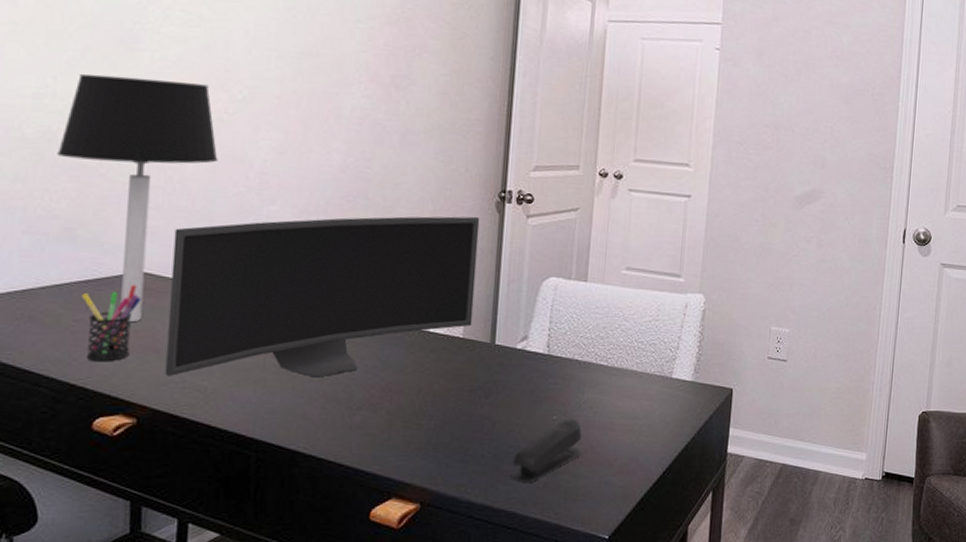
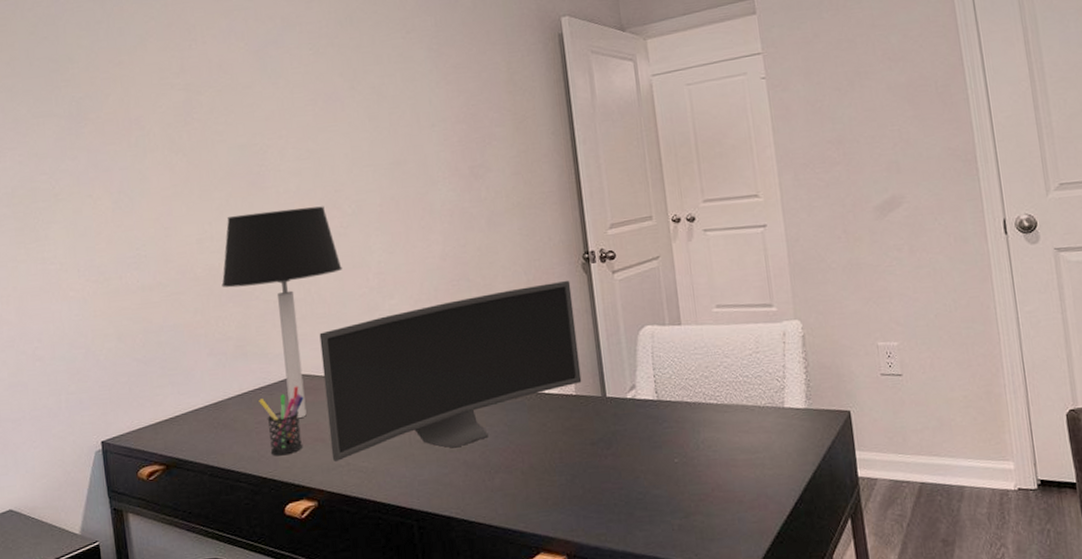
stapler: present [510,418,582,482] -> none [644,459,709,527]

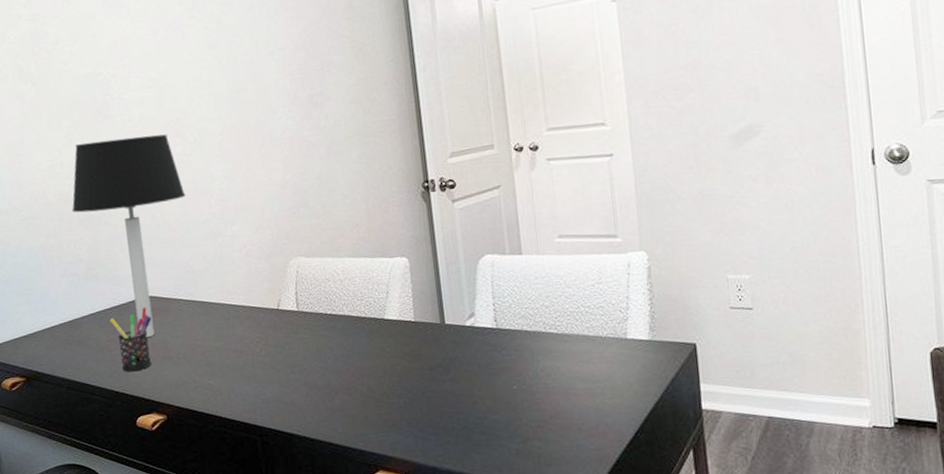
monitor: present [319,280,582,463] -> none [165,208,421,380]

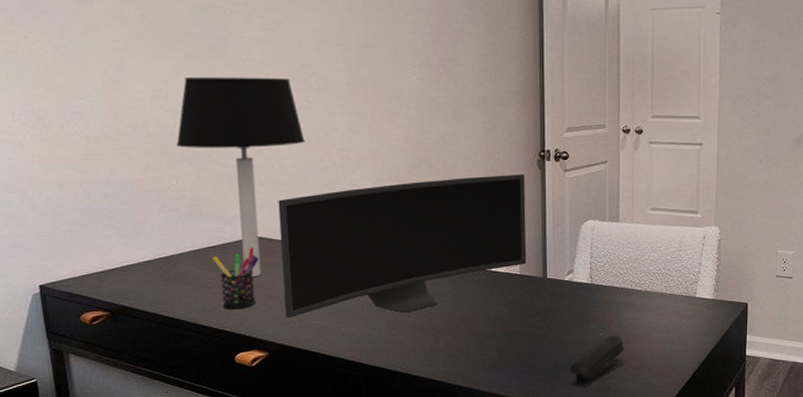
monitor: none [165,208,421,380] -> present [278,173,527,319]
stapler: none [482,387,548,450] -> present [568,334,625,387]

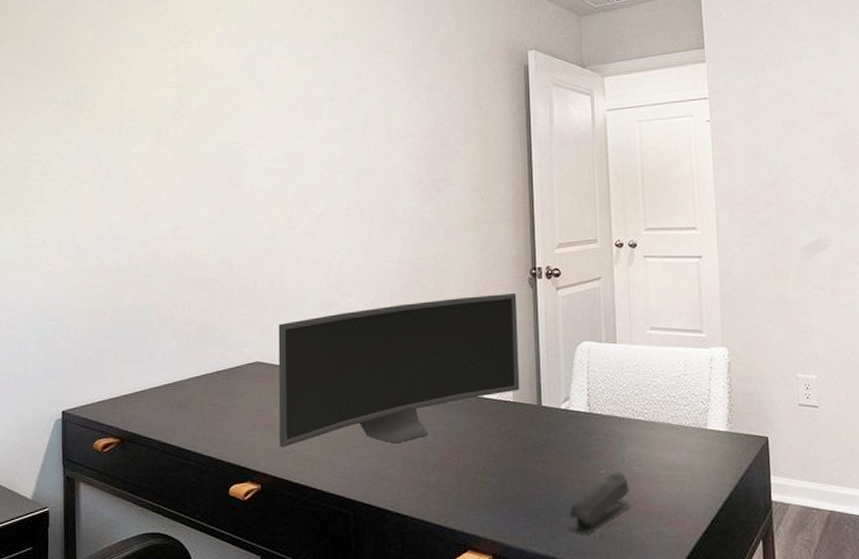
table lamp: present [176,76,305,278] -> none [192,205,306,404]
pen holder: present [212,247,259,310] -> none [215,372,258,438]

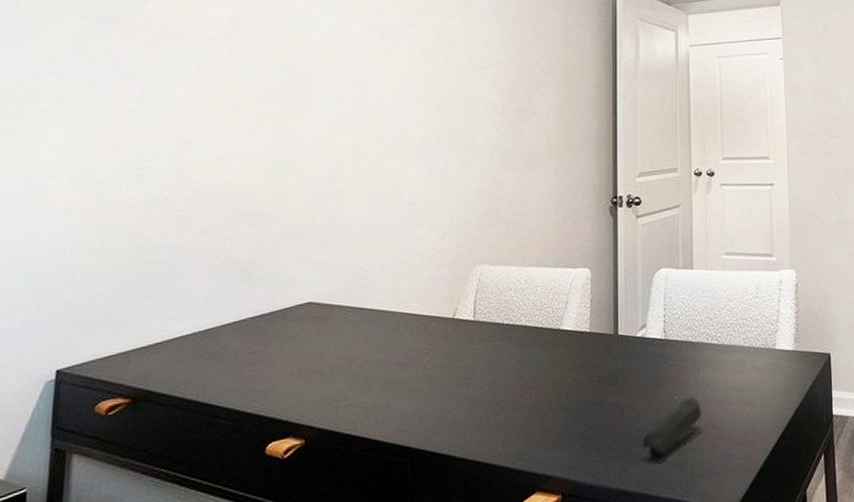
monitor: present [278,292,520,449] -> none [329,221,597,397]

